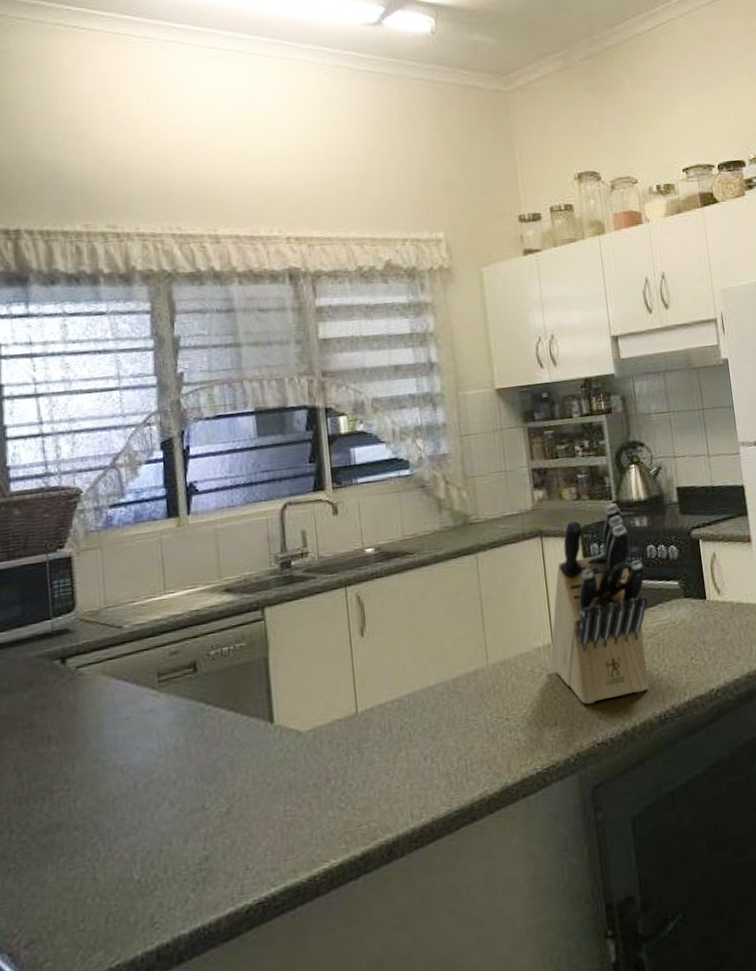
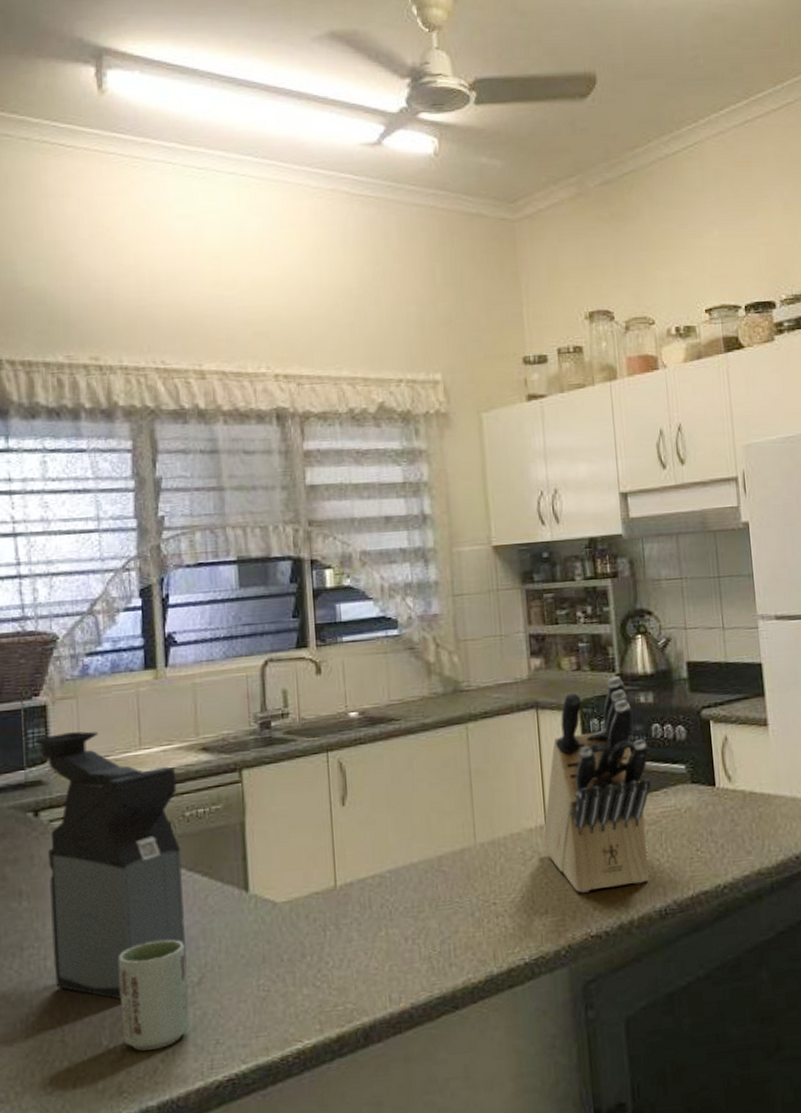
coffee maker: none [60,579,215,835] -> present [34,731,187,1000]
cup: none [148,773,220,882] -> present [119,939,190,1051]

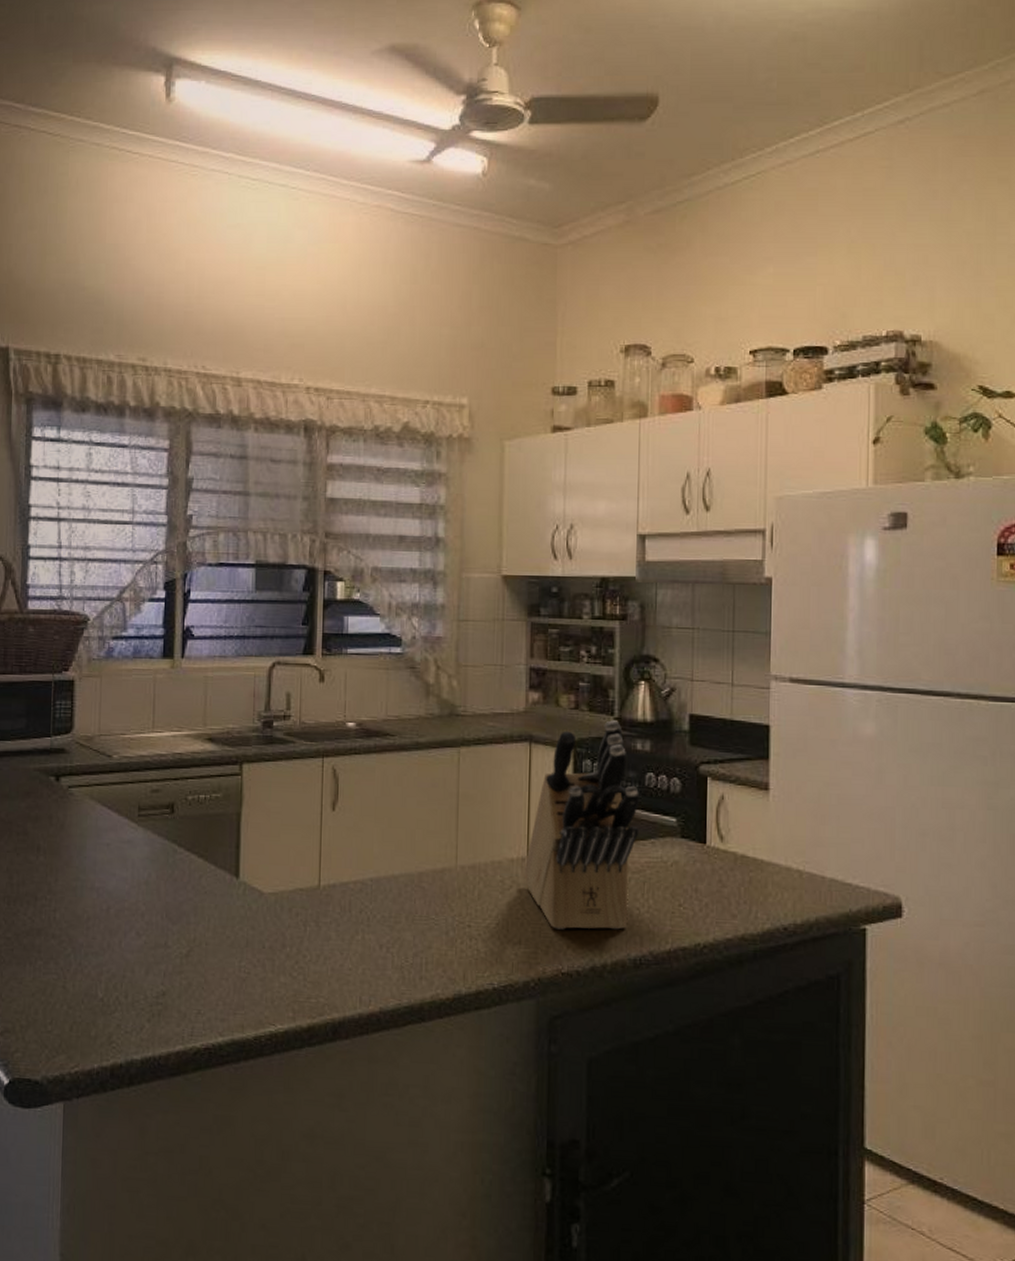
coffee maker: present [34,731,187,1000] -> none [61,708,183,959]
cup: present [119,939,190,1051] -> none [116,910,177,1009]

